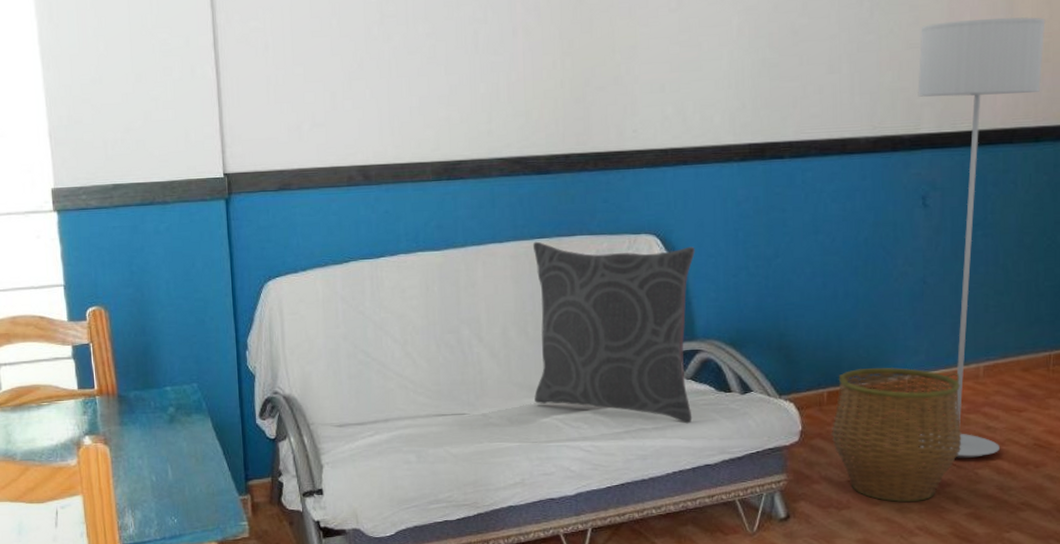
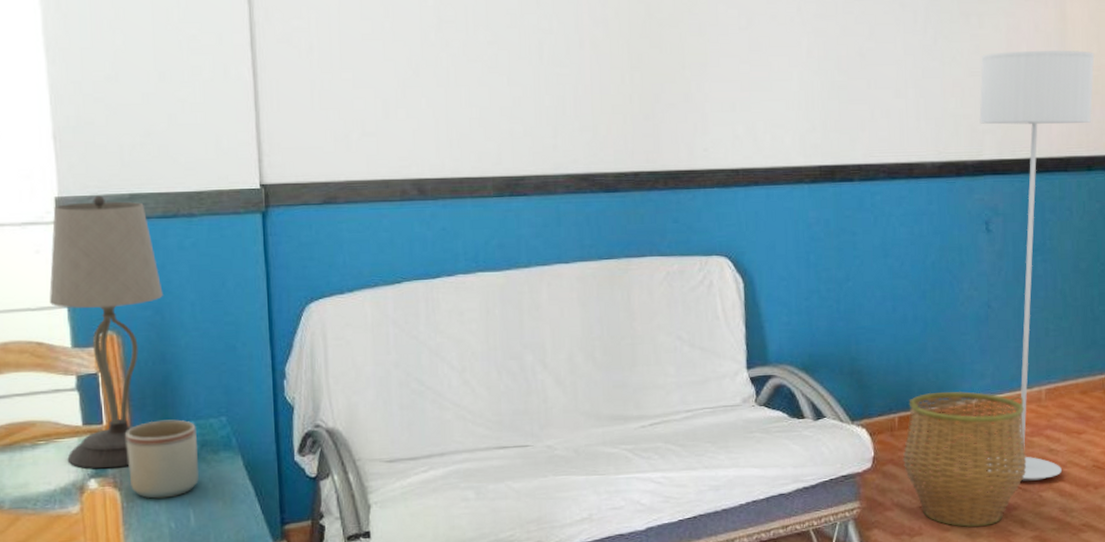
table lamp: none [49,186,143,428] -> present [49,195,163,469]
mug: none [113,385,176,455] -> present [125,419,200,499]
pillow: present [532,241,695,424] -> none [600,262,767,452]

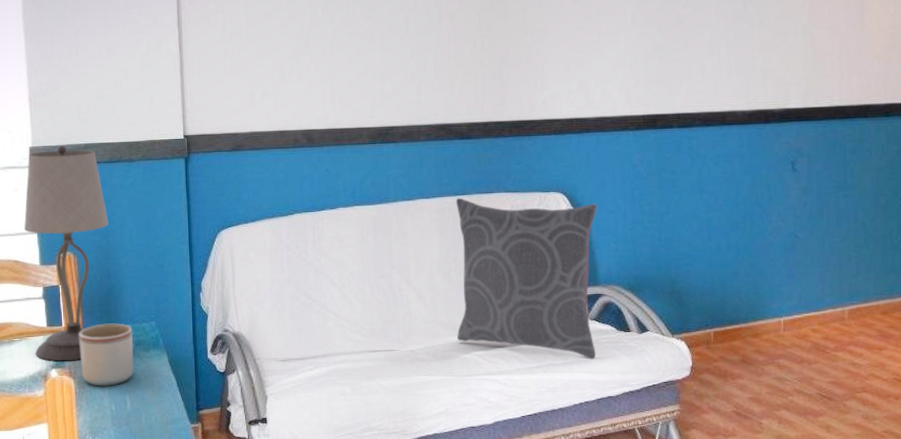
pillow: none [600,262,767,452] -> present [455,197,597,360]
basket: present [902,391,1027,528] -> none [717,310,831,431]
floor lamp: present [979,50,1095,481] -> none [785,11,891,391]

